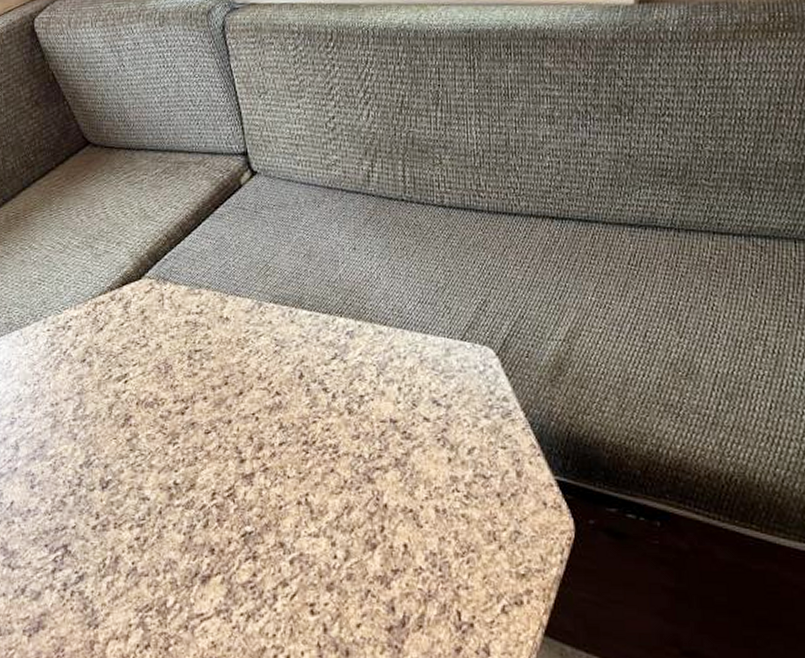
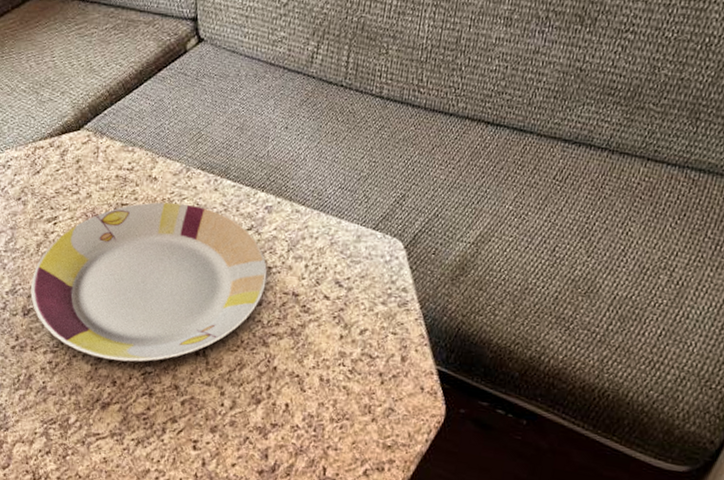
plate: none [107,341,361,526] -> present [30,202,267,362]

